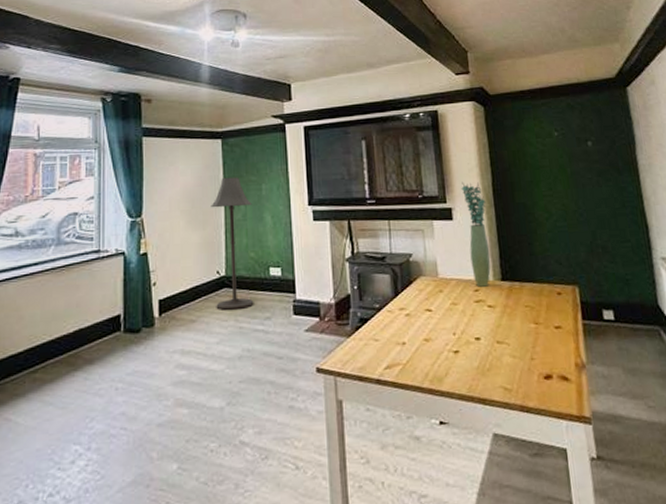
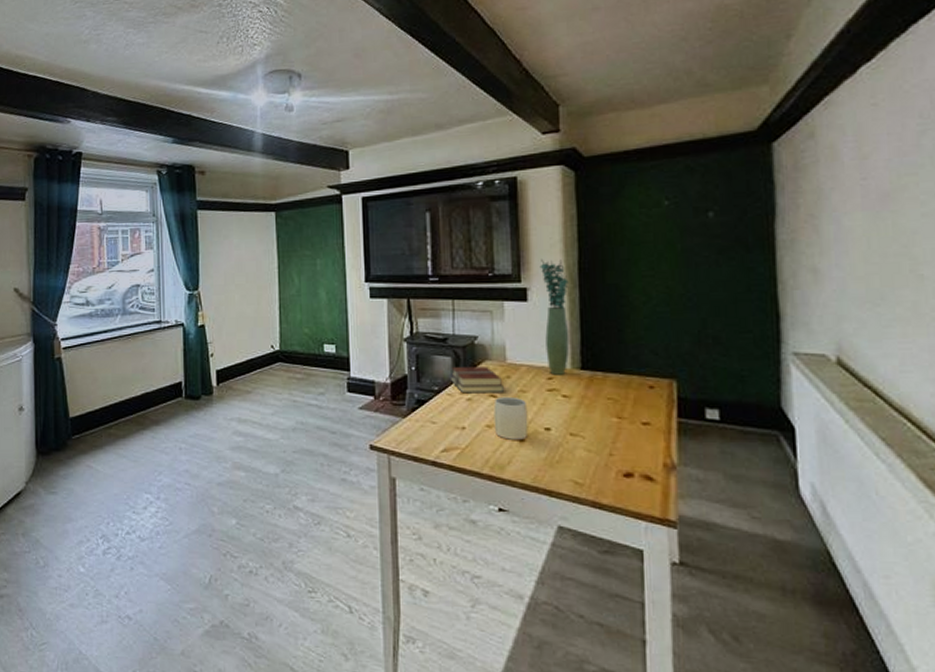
floor lamp: present [211,177,254,310] -> none [265,251,308,383]
books: none [389,282,439,310] -> present [449,367,505,394]
mug: none [429,309,462,352] -> present [493,396,529,440]

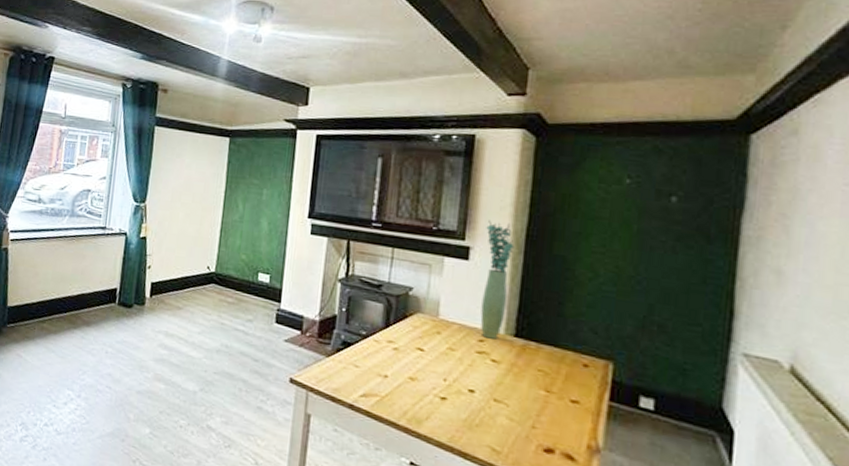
books: present [449,367,505,394] -> none [379,314,434,347]
mug: present [493,396,529,440] -> none [416,351,454,398]

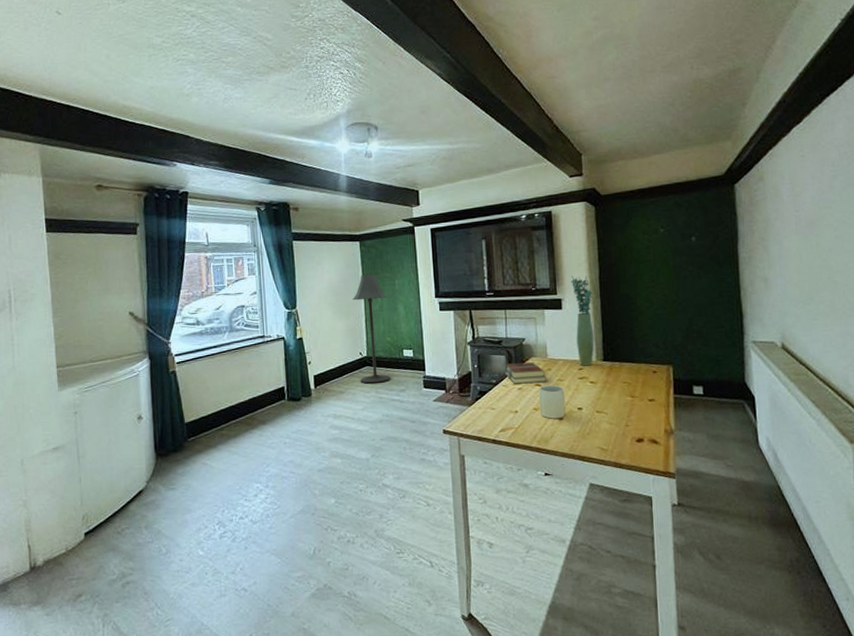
floor lamp: none [202,176,251,307] -> present [353,274,391,384]
books: none [379,314,434,347] -> present [504,362,547,384]
mug: none [416,351,454,398] -> present [539,385,566,419]

